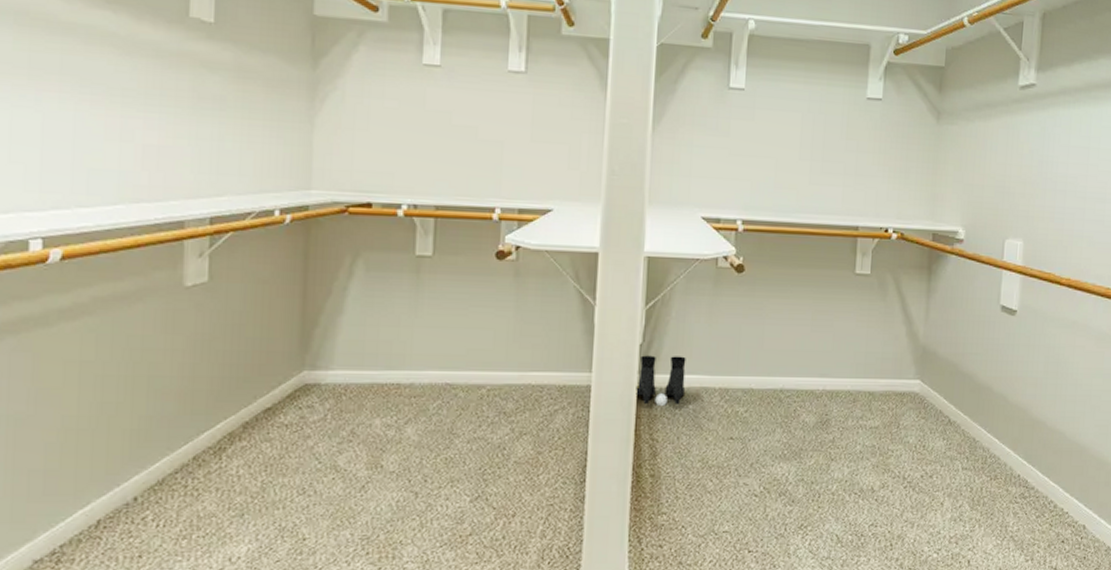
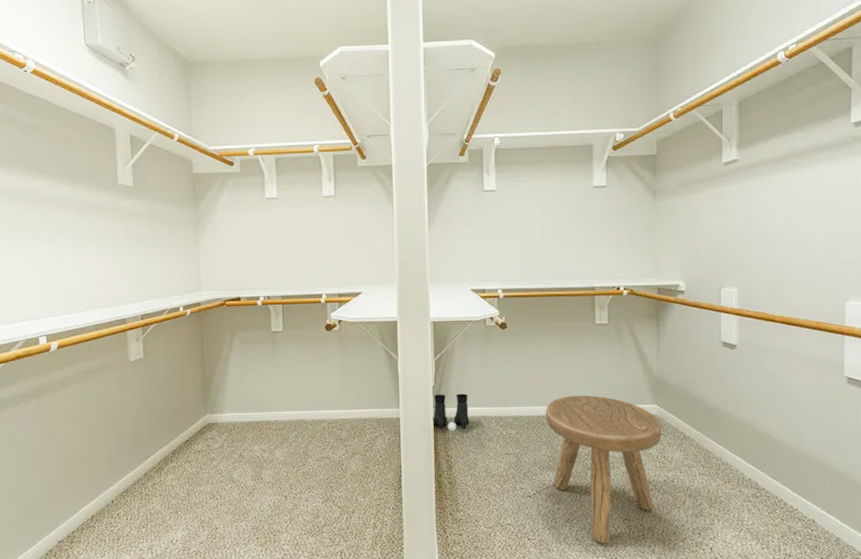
stool: none [783,365,924,556] -> present [545,395,662,543]

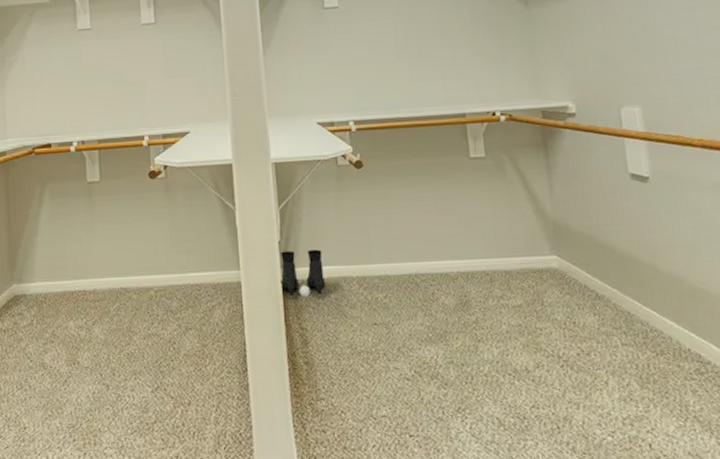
stool: present [545,395,662,543] -> none [418,246,568,440]

